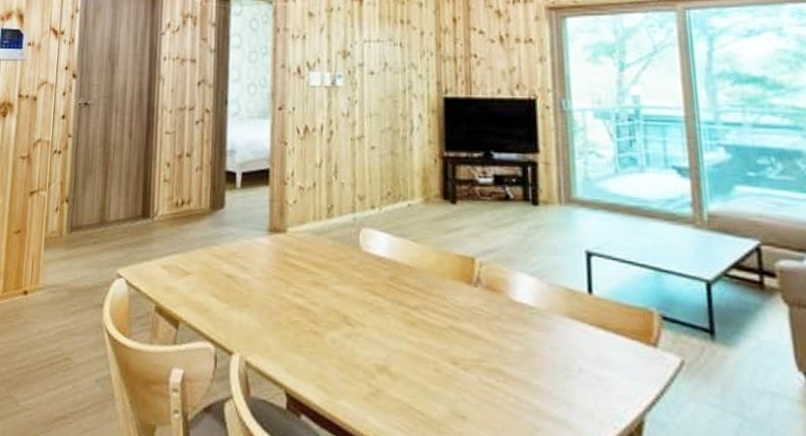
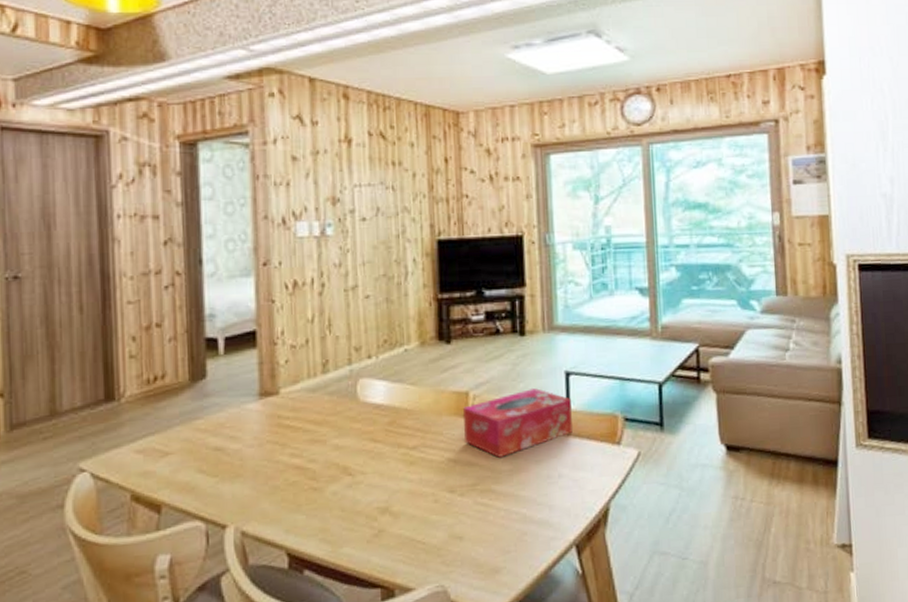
tissue box: none [469,264,596,336] -> present [463,388,572,458]

